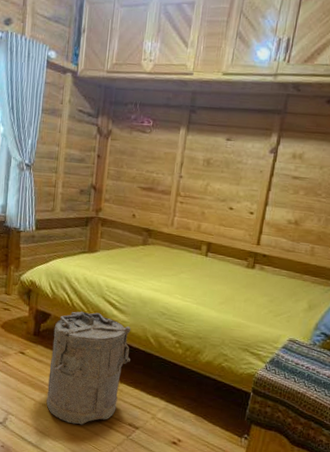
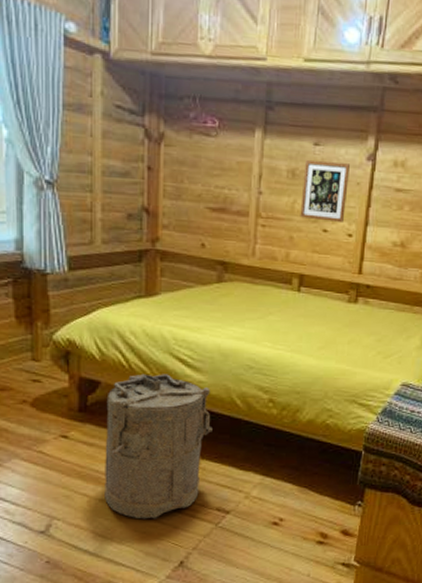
picture frame: none [211,152,255,202] -> present [300,160,350,222]

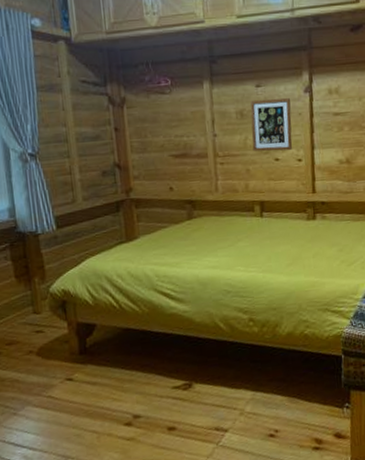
laundry hamper: present [105,373,212,519] -> none [103,308,202,448]

